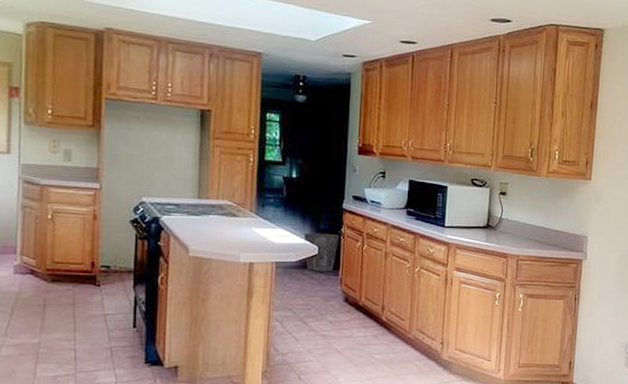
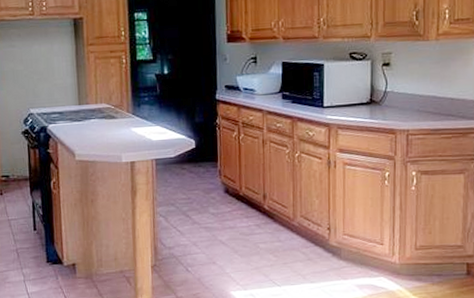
waste bin: present [304,232,340,272] -> none [180,126,215,165]

